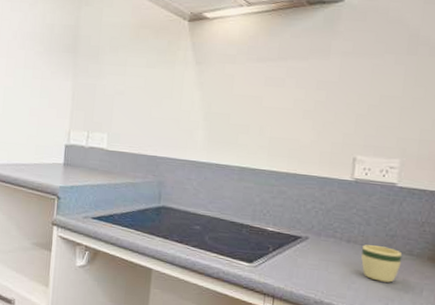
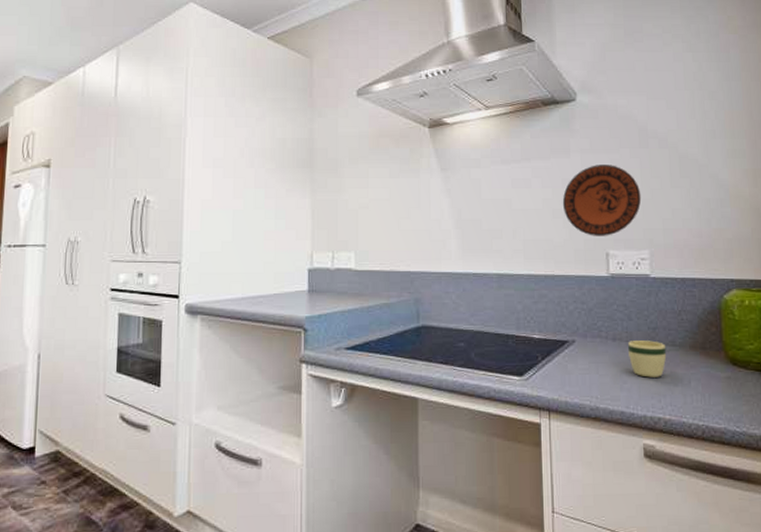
decorative plate: none [314,69,401,142] -> present [562,165,642,236]

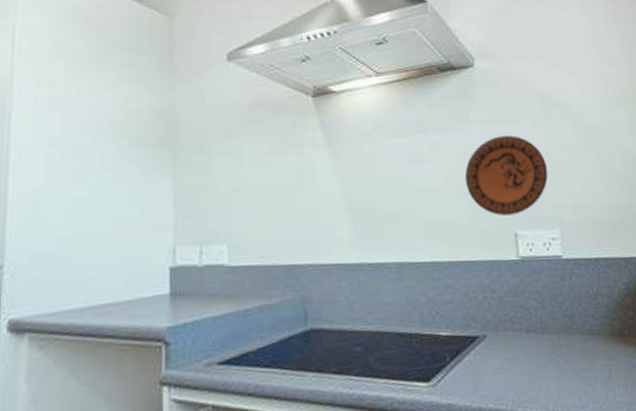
mug: present [627,340,667,378] -> none [543,330,585,373]

